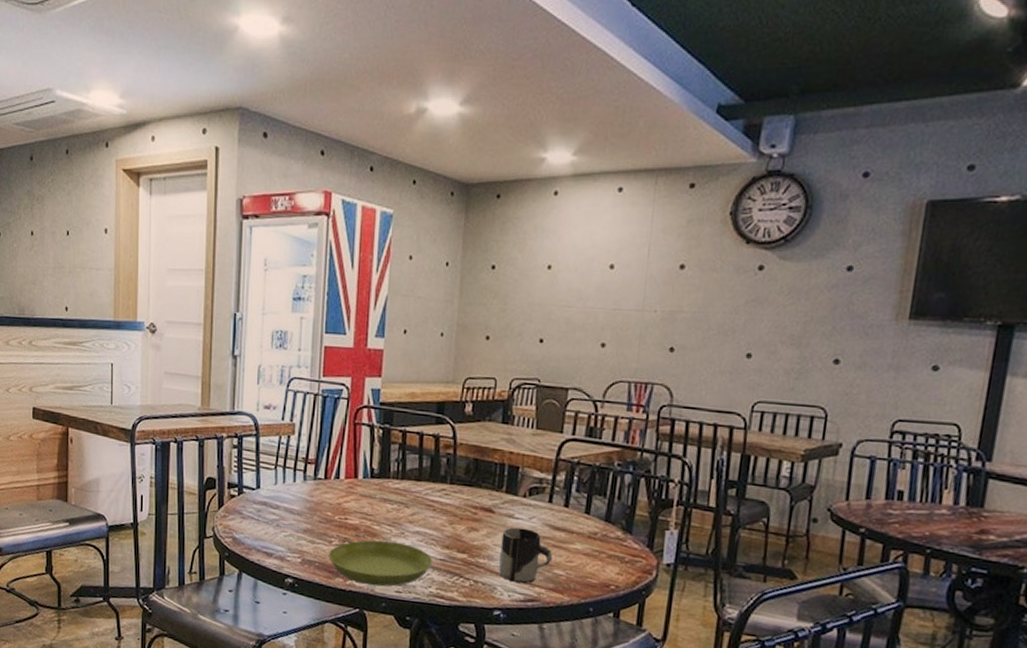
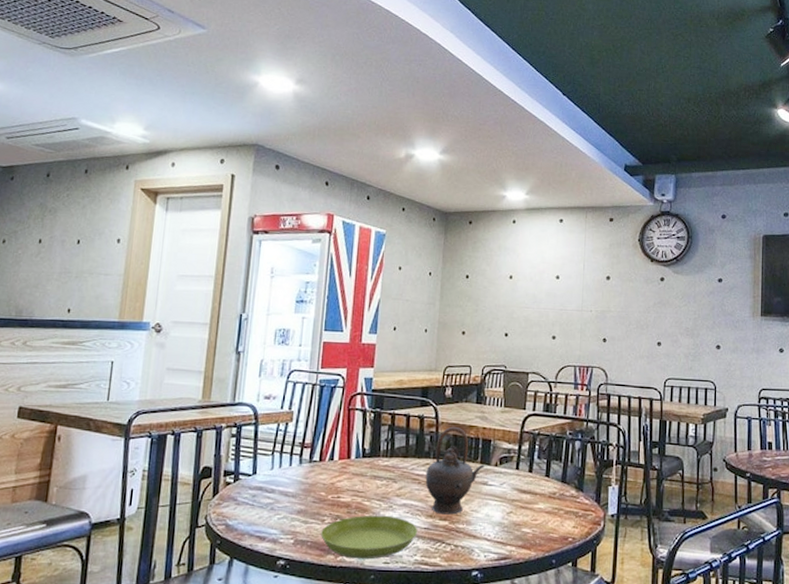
teapot: none [441,449,511,548] -> present [425,427,485,515]
cup: present [499,527,553,584] -> none [476,493,521,544]

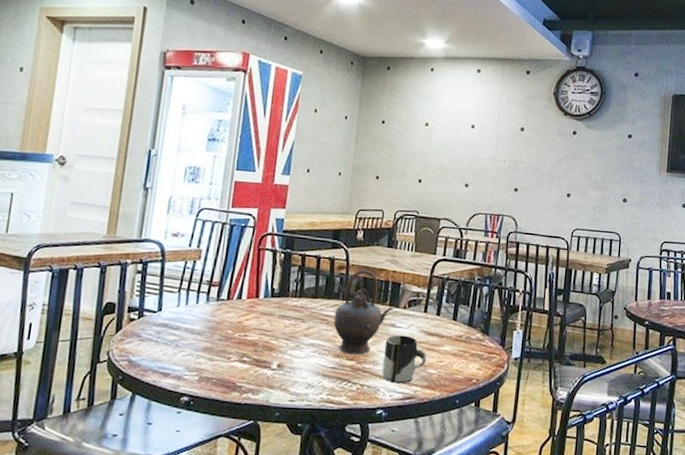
saucer: present [321,515,418,560] -> none [226,353,325,397]
cup: none [476,493,521,544] -> present [382,335,427,384]

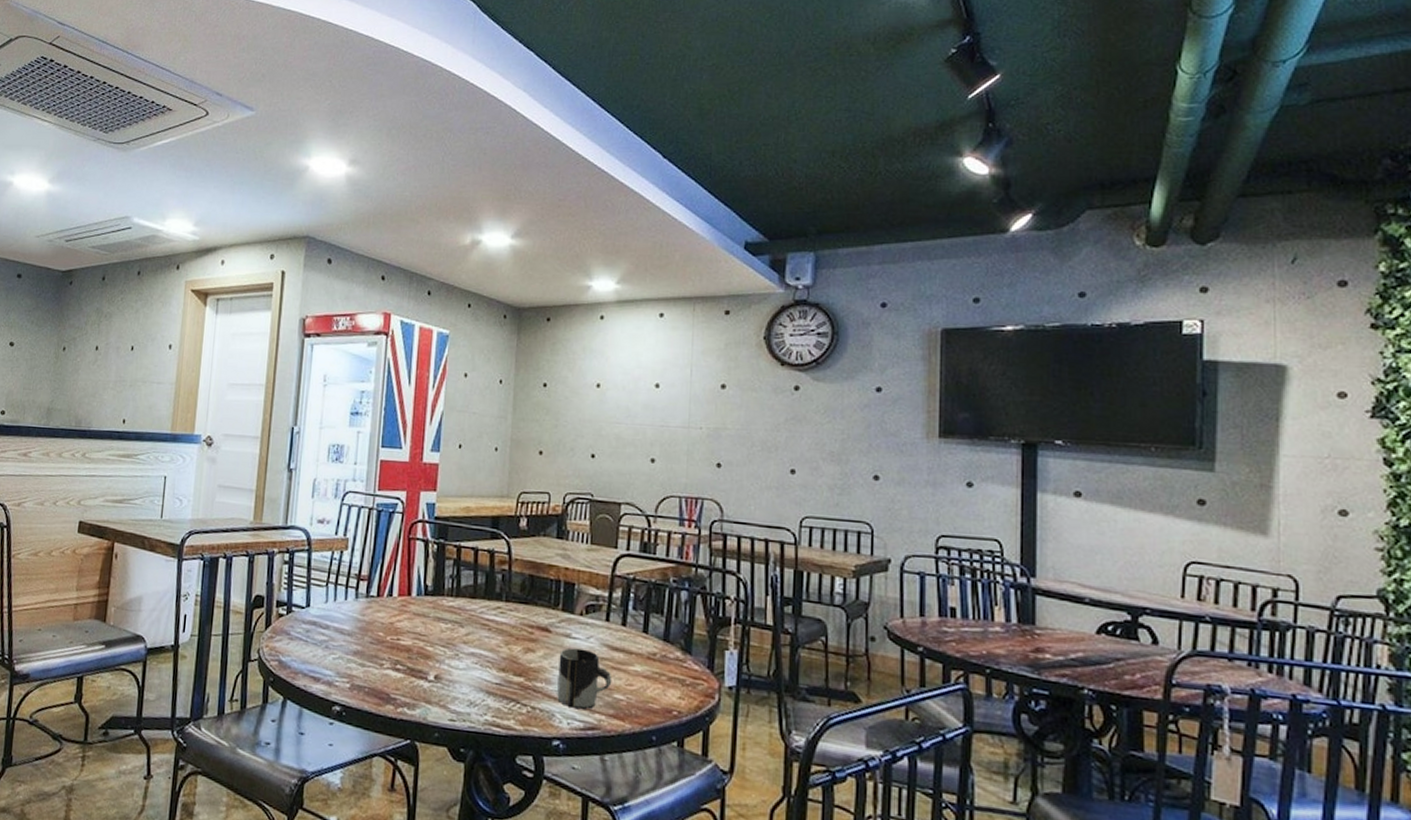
teapot: present [333,270,394,355] -> none [496,565,568,670]

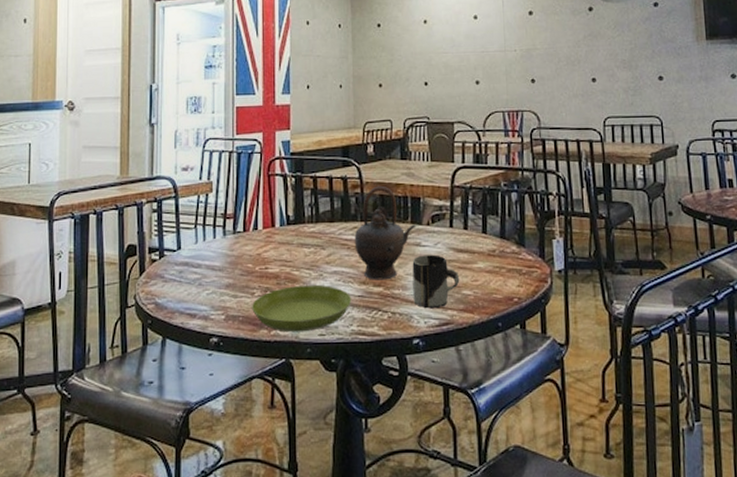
saucer: none [379,662,489,714] -> present [252,284,352,333]
teapot: none [496,565,568,670] -> present [354,187,416,280]

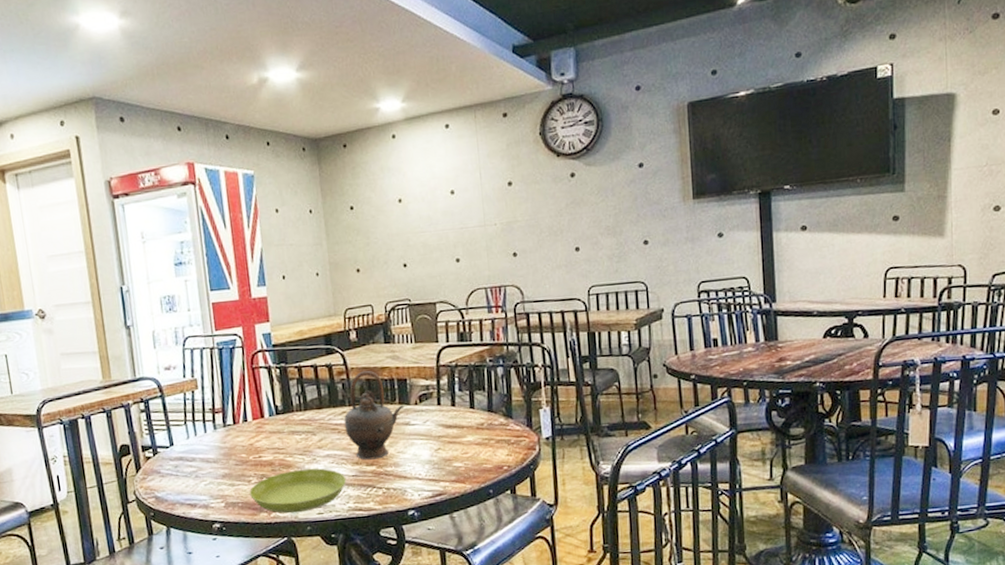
cup: present [412,254,460,309] -> none [403,432,451,483]

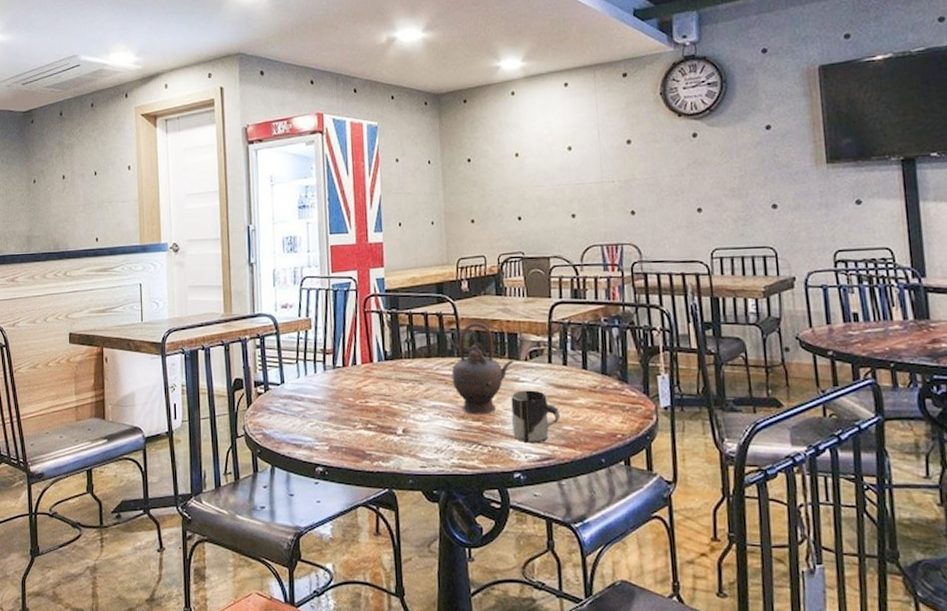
saucer: present [249,468,347,514] -> none [354,418,452,464]
cup: none [403,432,451,483] -> present [511,390,561,444]

